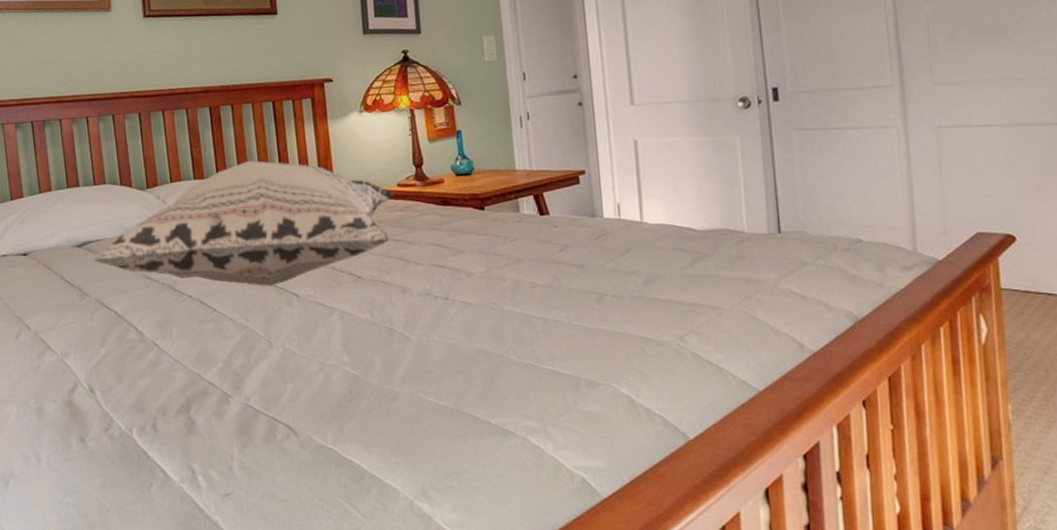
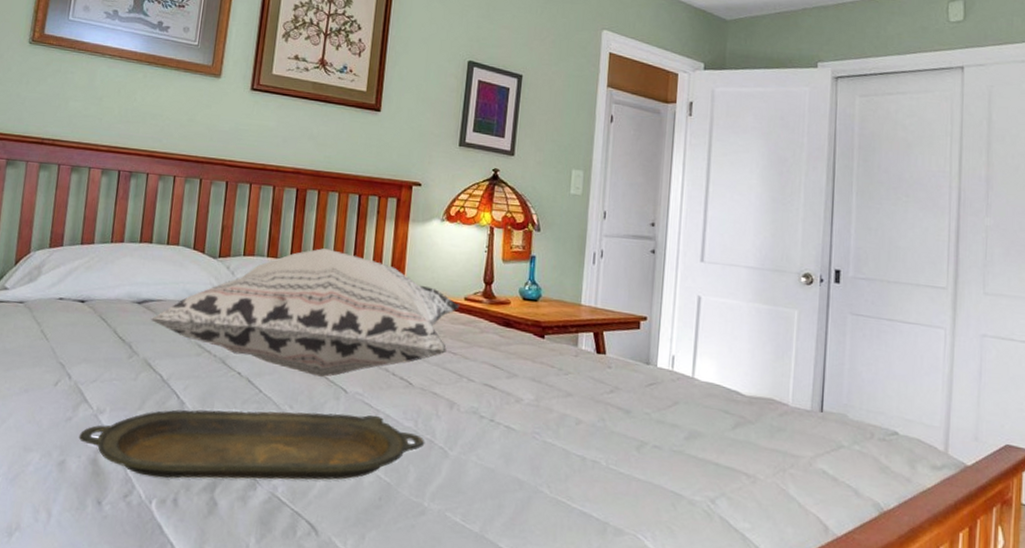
serving tray: none [49,313,385,408] -> present [78,409,425,480]

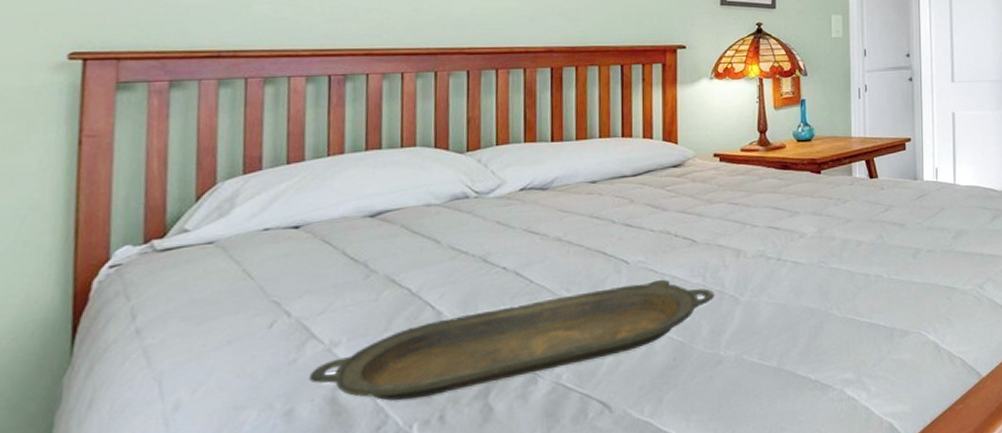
decorative pillow: present [150,247,460,377] -> none [388,123,737,254]

